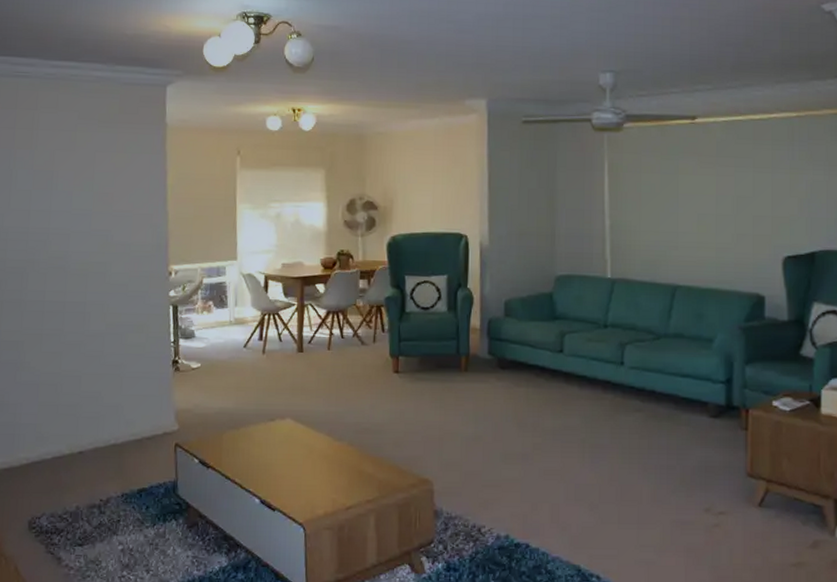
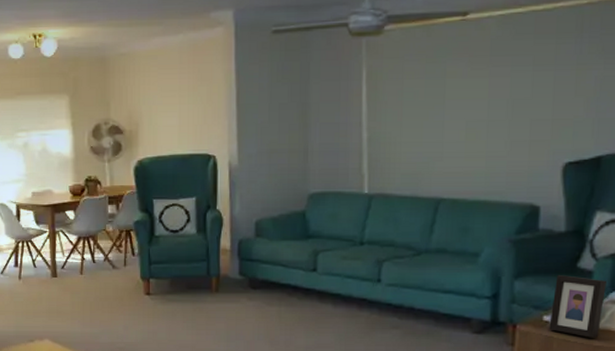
picture frame: none [778,362,826,423] -> present [549,275,606,338]

